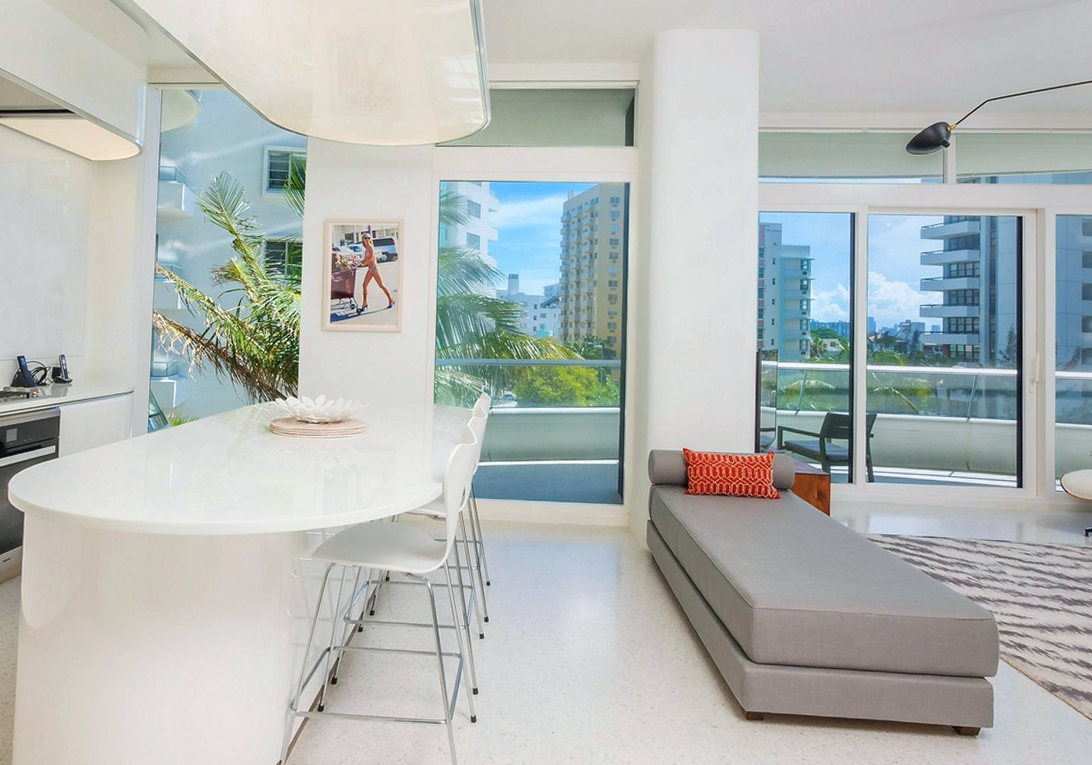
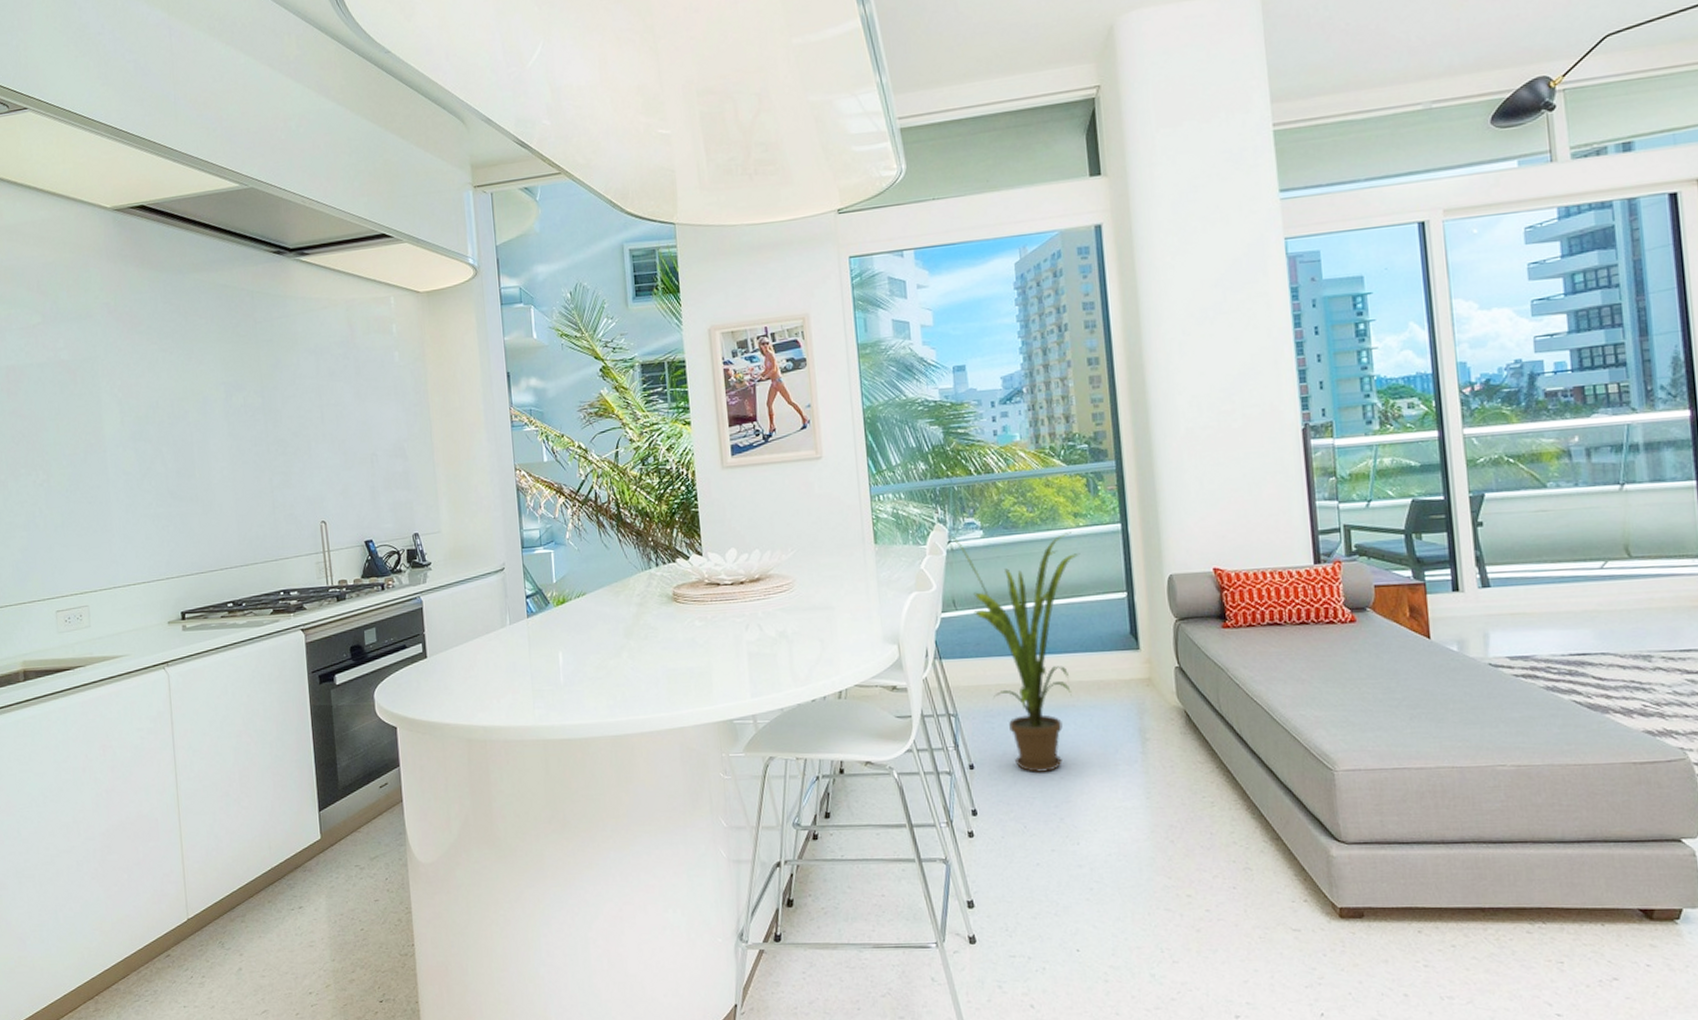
house plant: none [491,403,588,592] -> present [948,532,1081,772]

